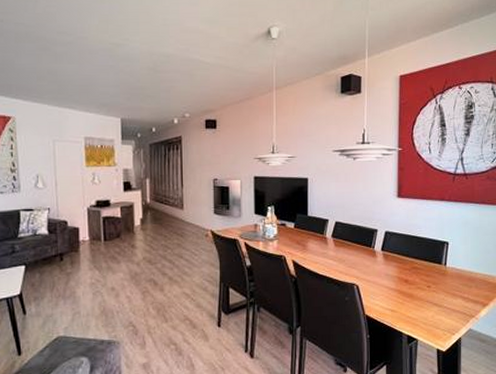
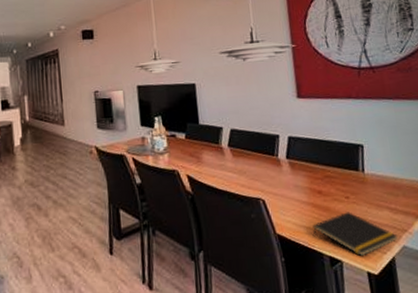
notepad: none [397,299,466,337] -> present [312,212,398,257]

